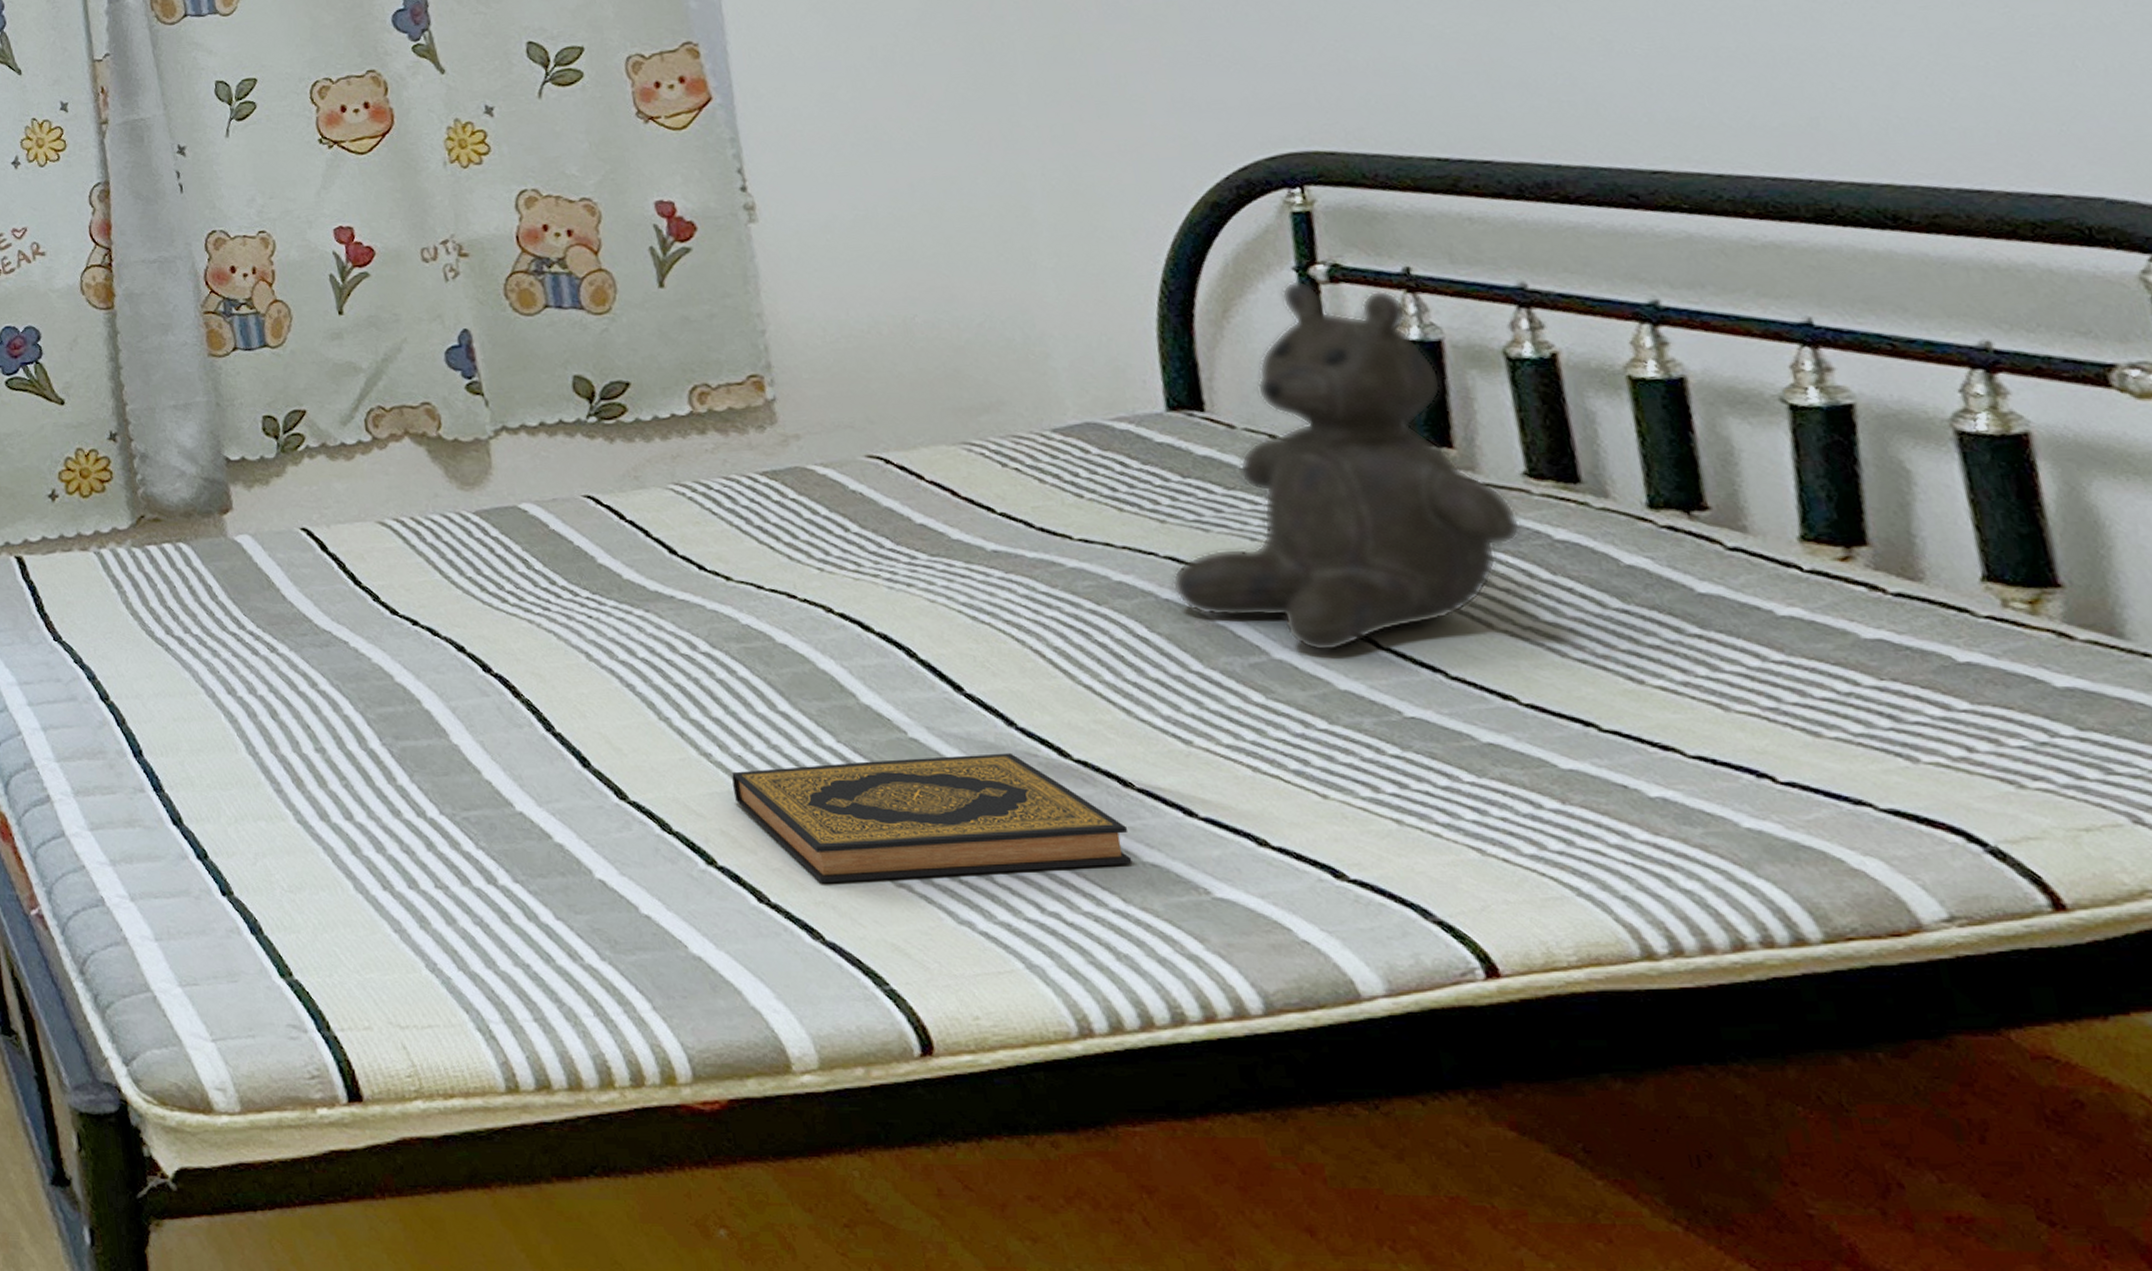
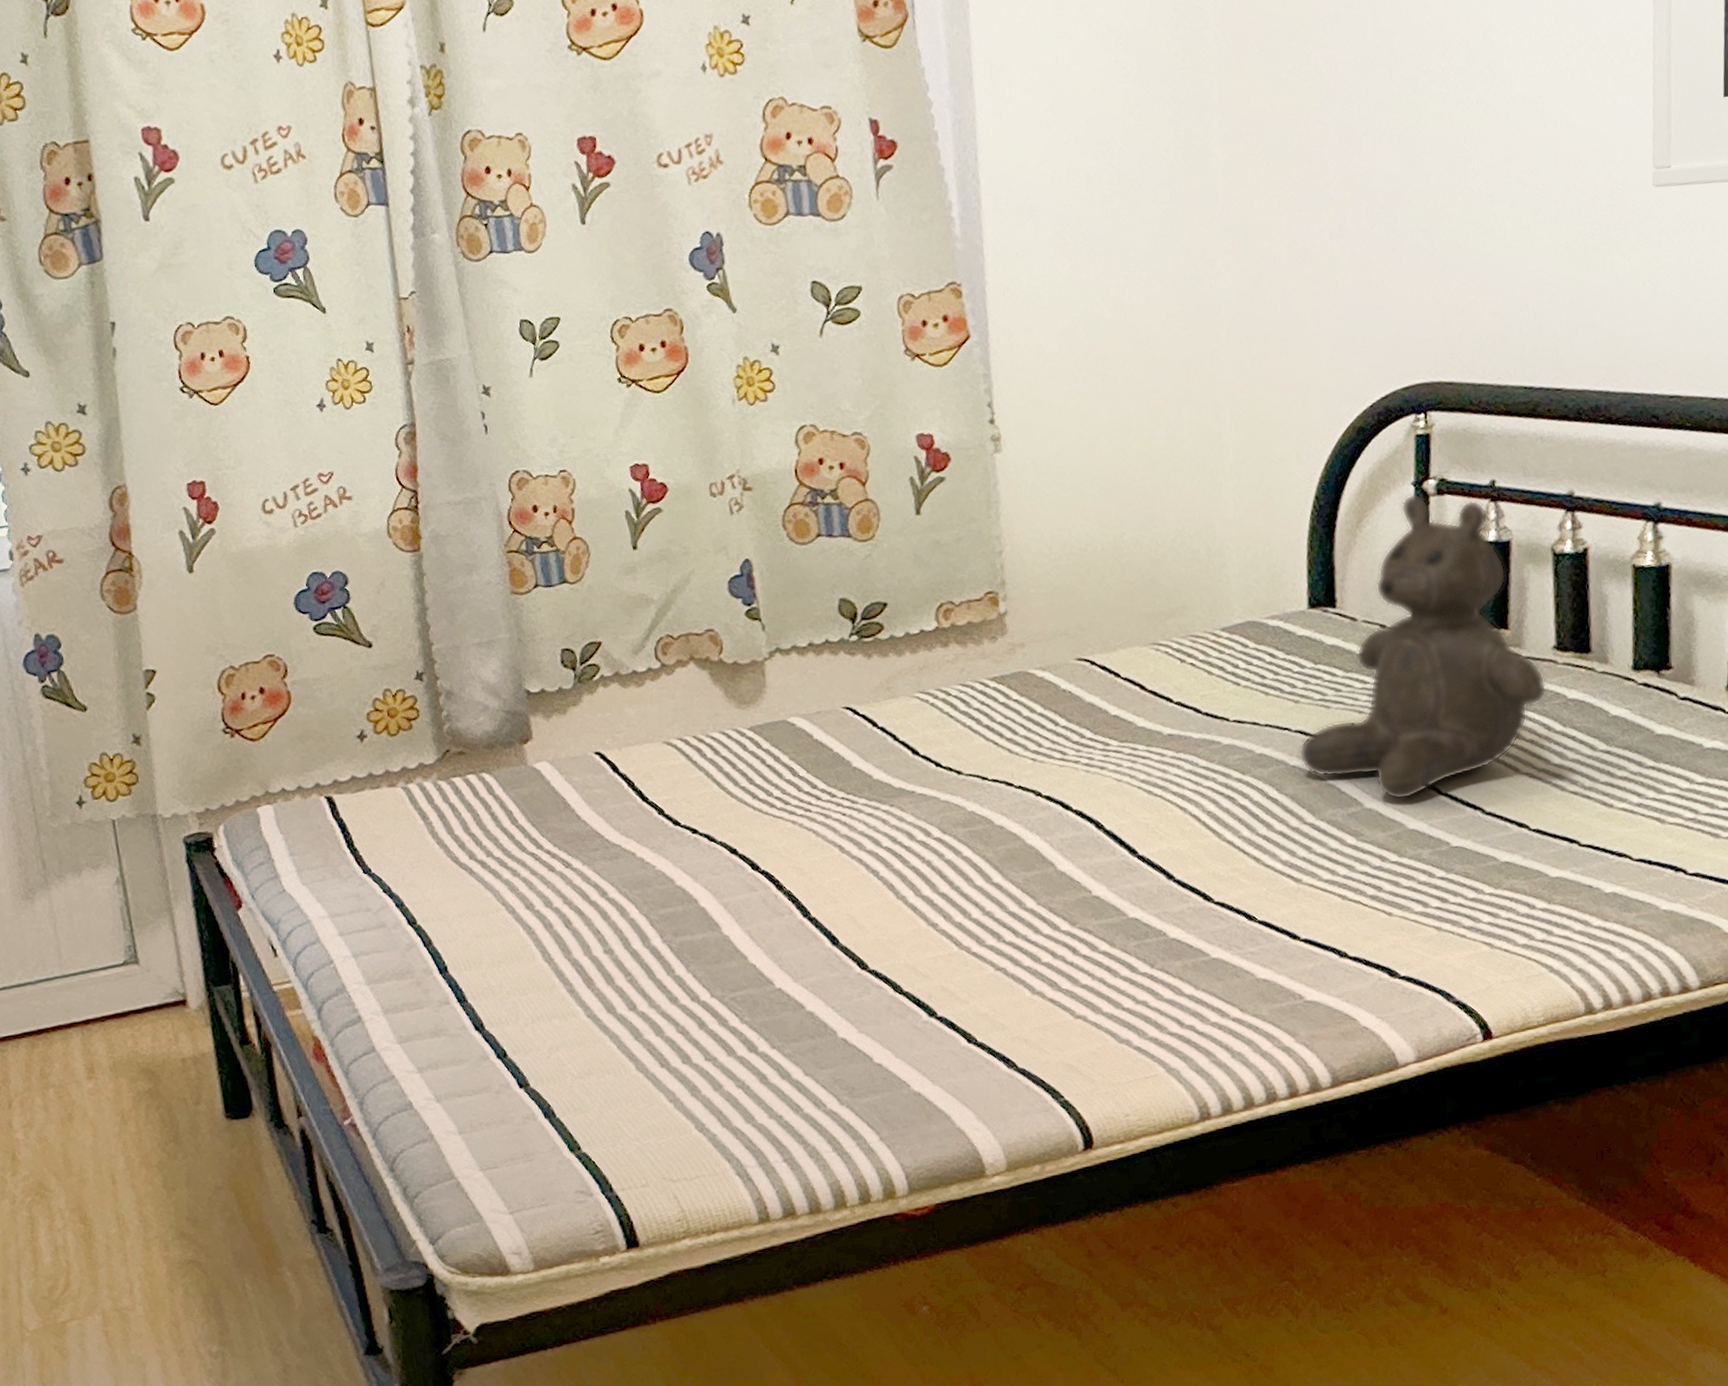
hardback book: present [731,752,1133,884] -> none [952,901,1250,1022]

